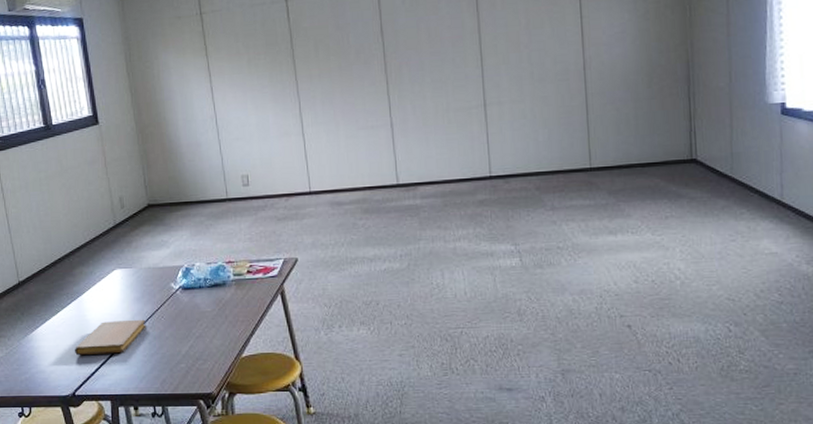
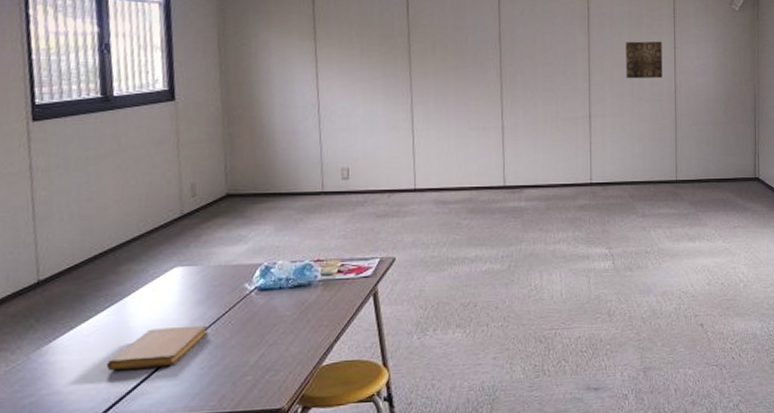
wall art: none [520,12,568,59] -> present [625,41,663,79]

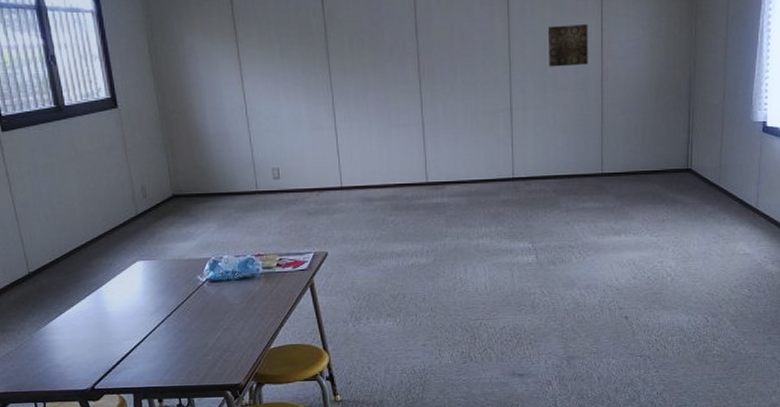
notebook: present [107,325,208,371] -> none [93,312,171,349]

